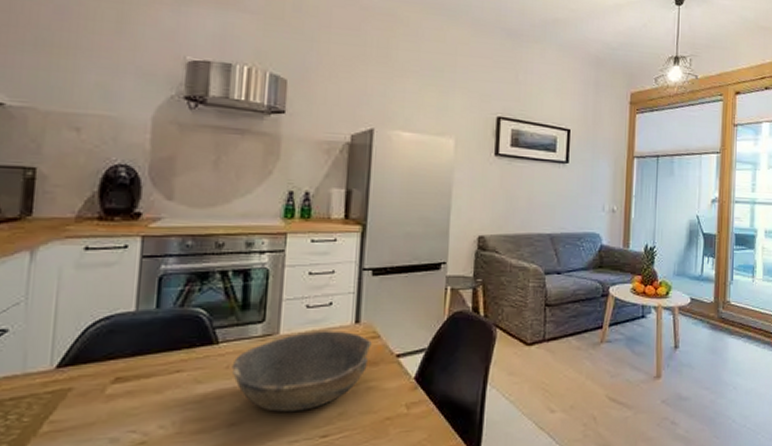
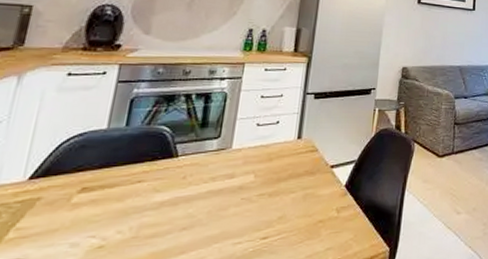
bowl: present [231,331,372,413] -> none [187,145,310,217]

